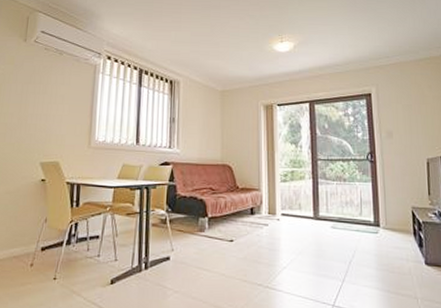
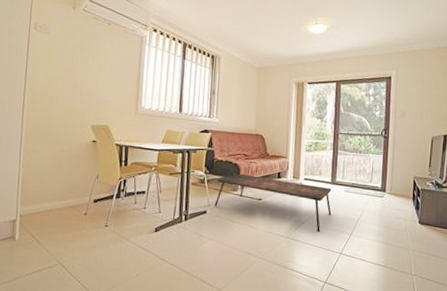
coffee table: none [179,211,317,280] -> present [214,174,332,233]

